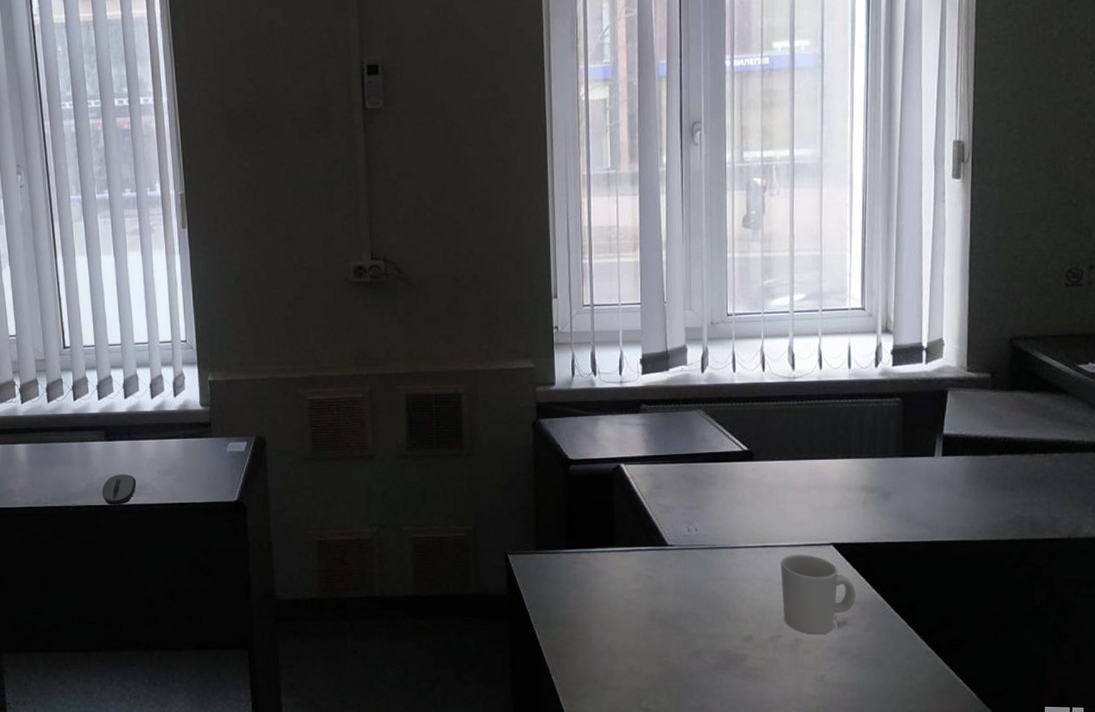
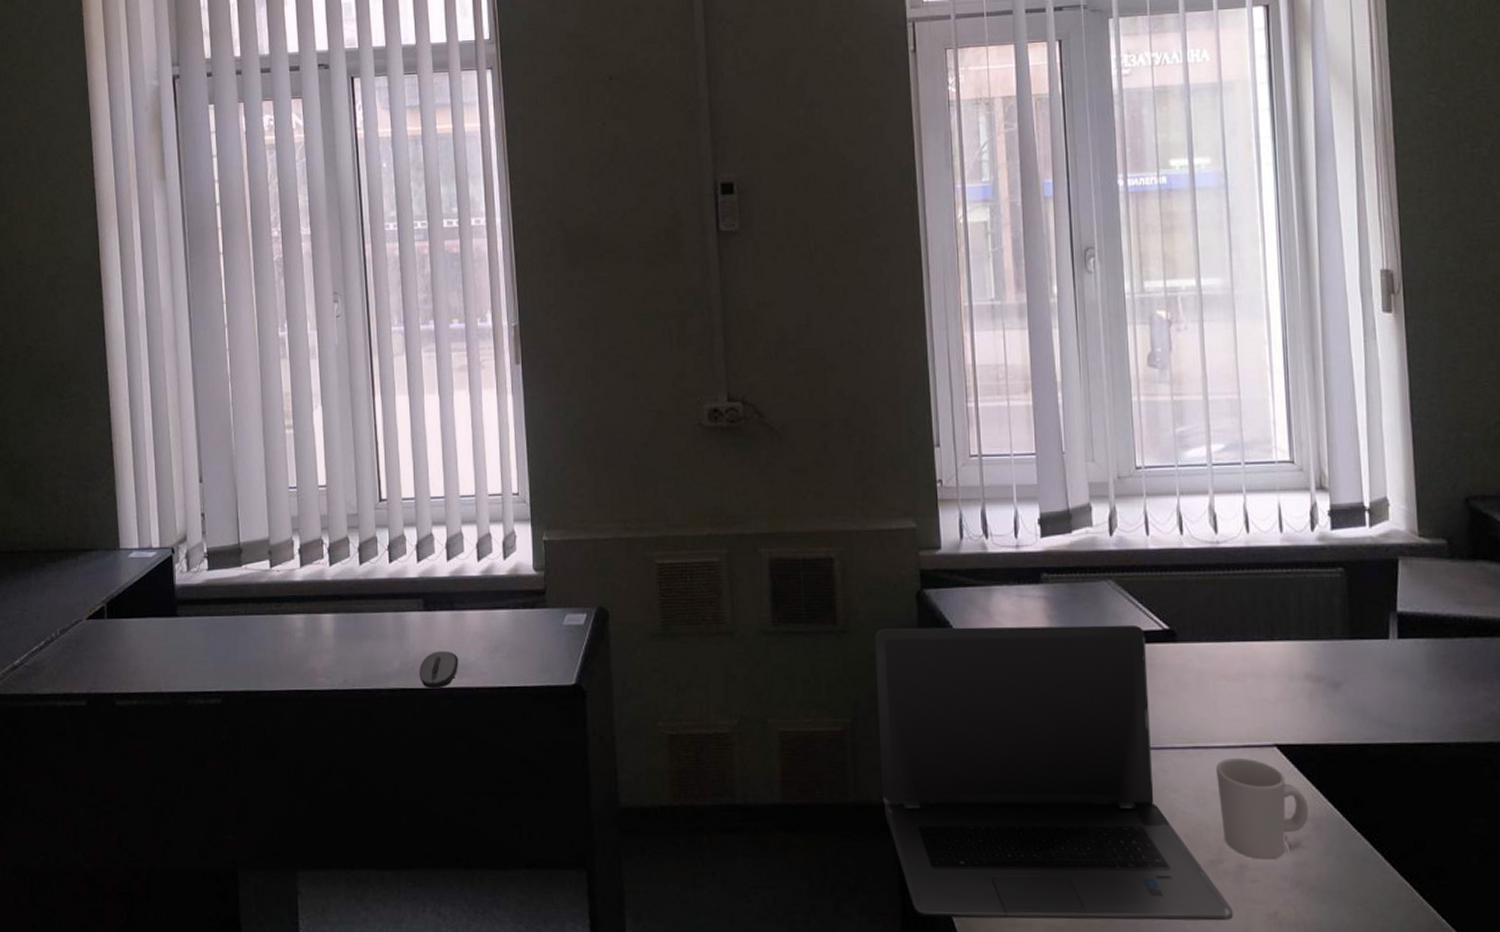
laptop computer: none [496,447,787,684] -> present [875,625,1233,921]

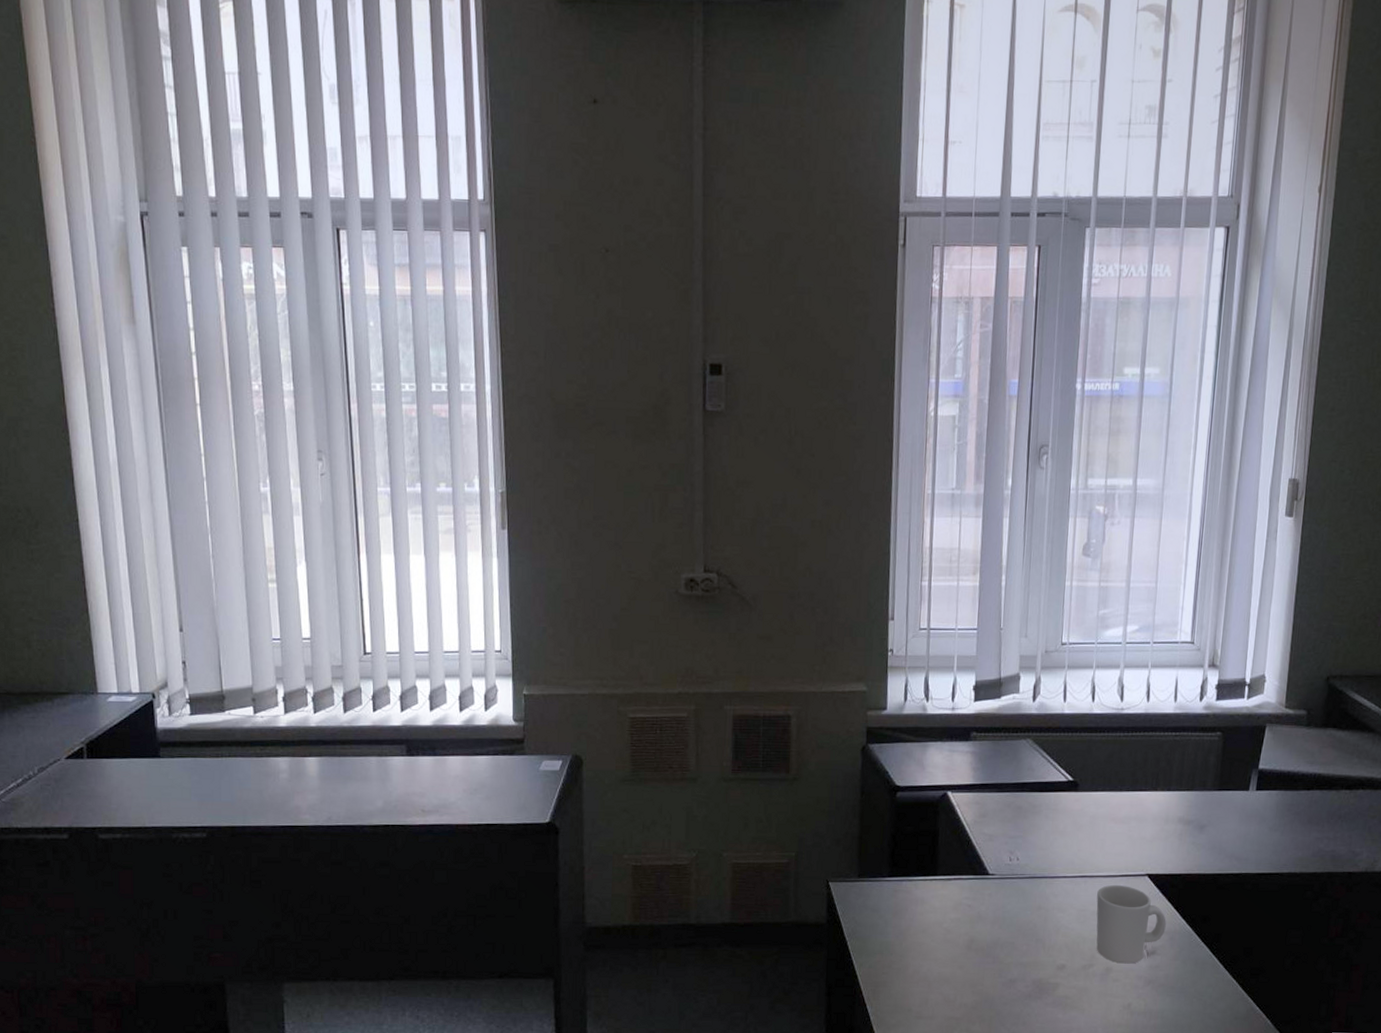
computer mouse: present [418,650,459,689] -> none [401,791,440,825]
laptop computer: present [875,625,1233,921] -> none [817,776,1096,1013]

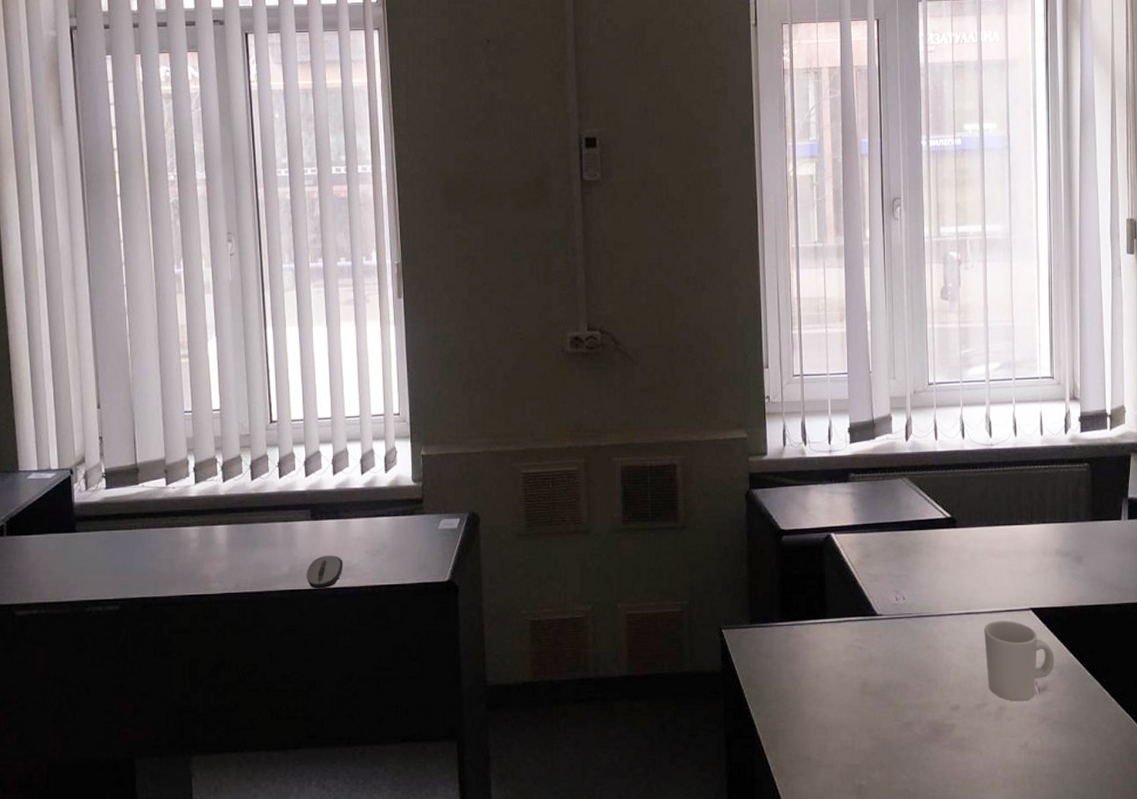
computer mouse: none [401,791,440,825] -> present [306,555,343,589]

